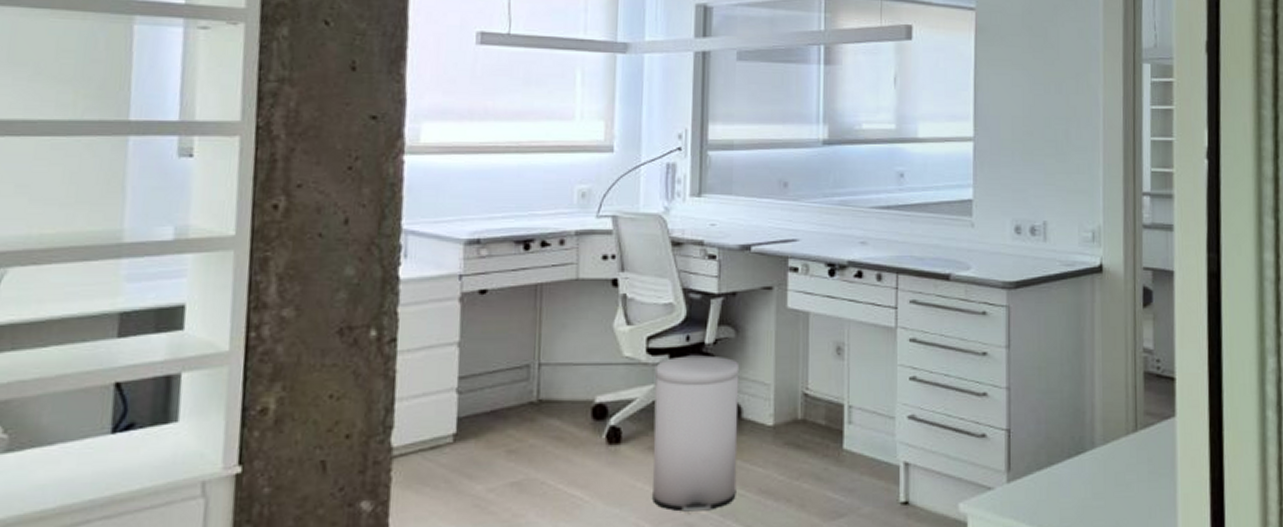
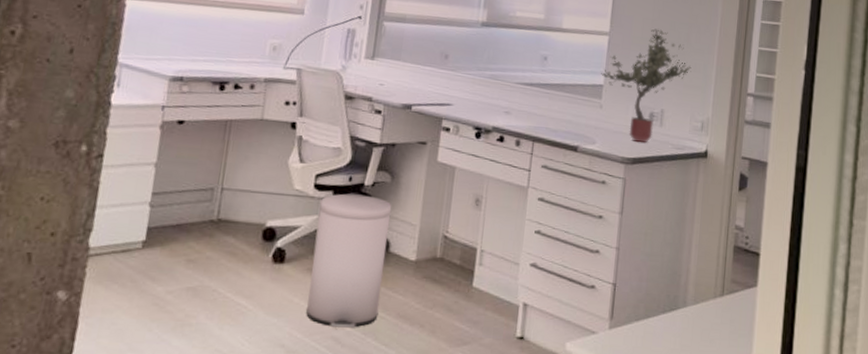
potted tree: none [969,128,1074,262] -> present [601,29,692,143]

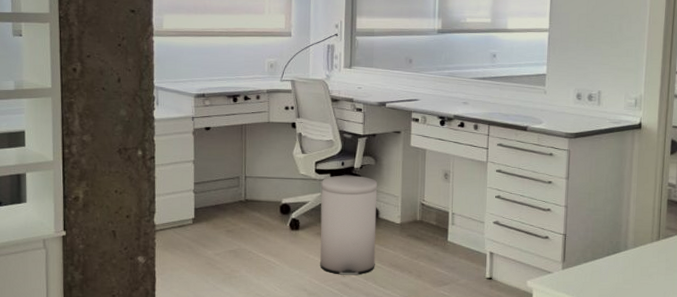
potted tree: present [601,29,692,143] -> none [543,22,624,119]

